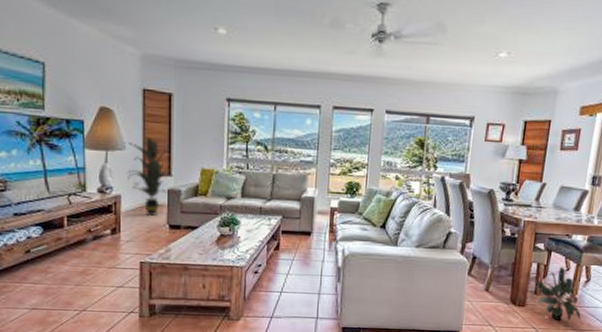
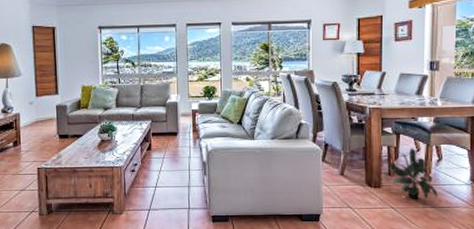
indoor plant: present [124,136,174,216] -> none [20,63,60,128]

